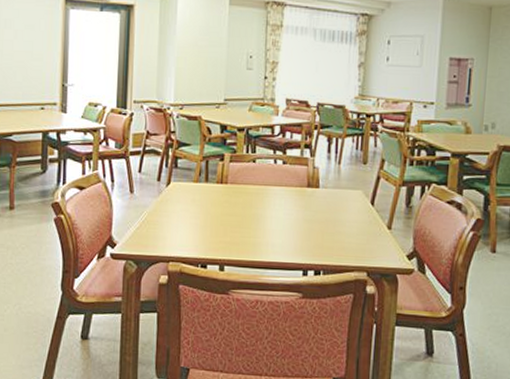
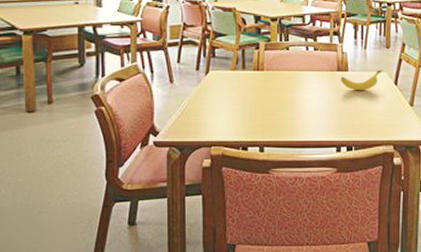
banana: none [311,188,358,210] -> present [341,70,383,91]

